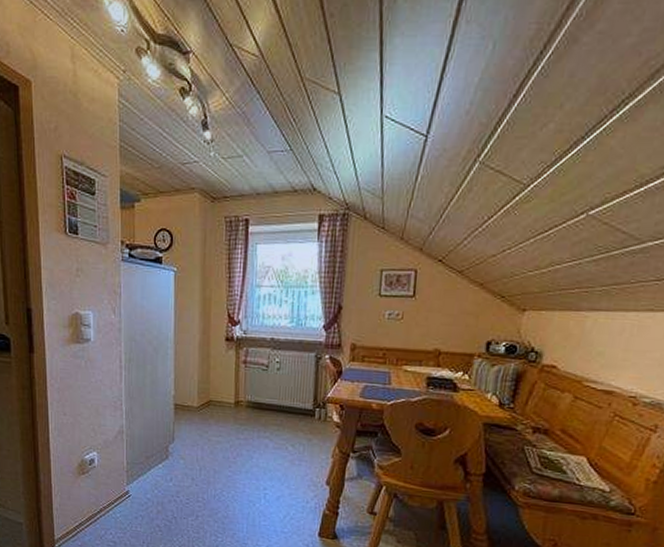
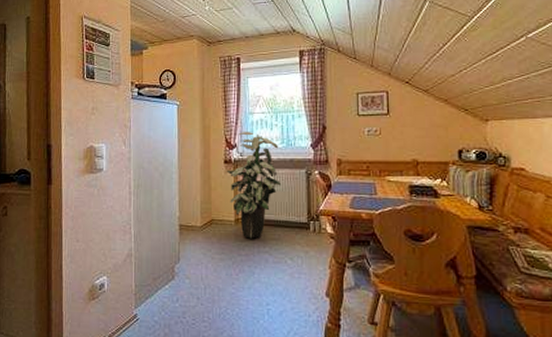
indoor plant: none [227,306,288,423] -> present [226,131,282,239]

